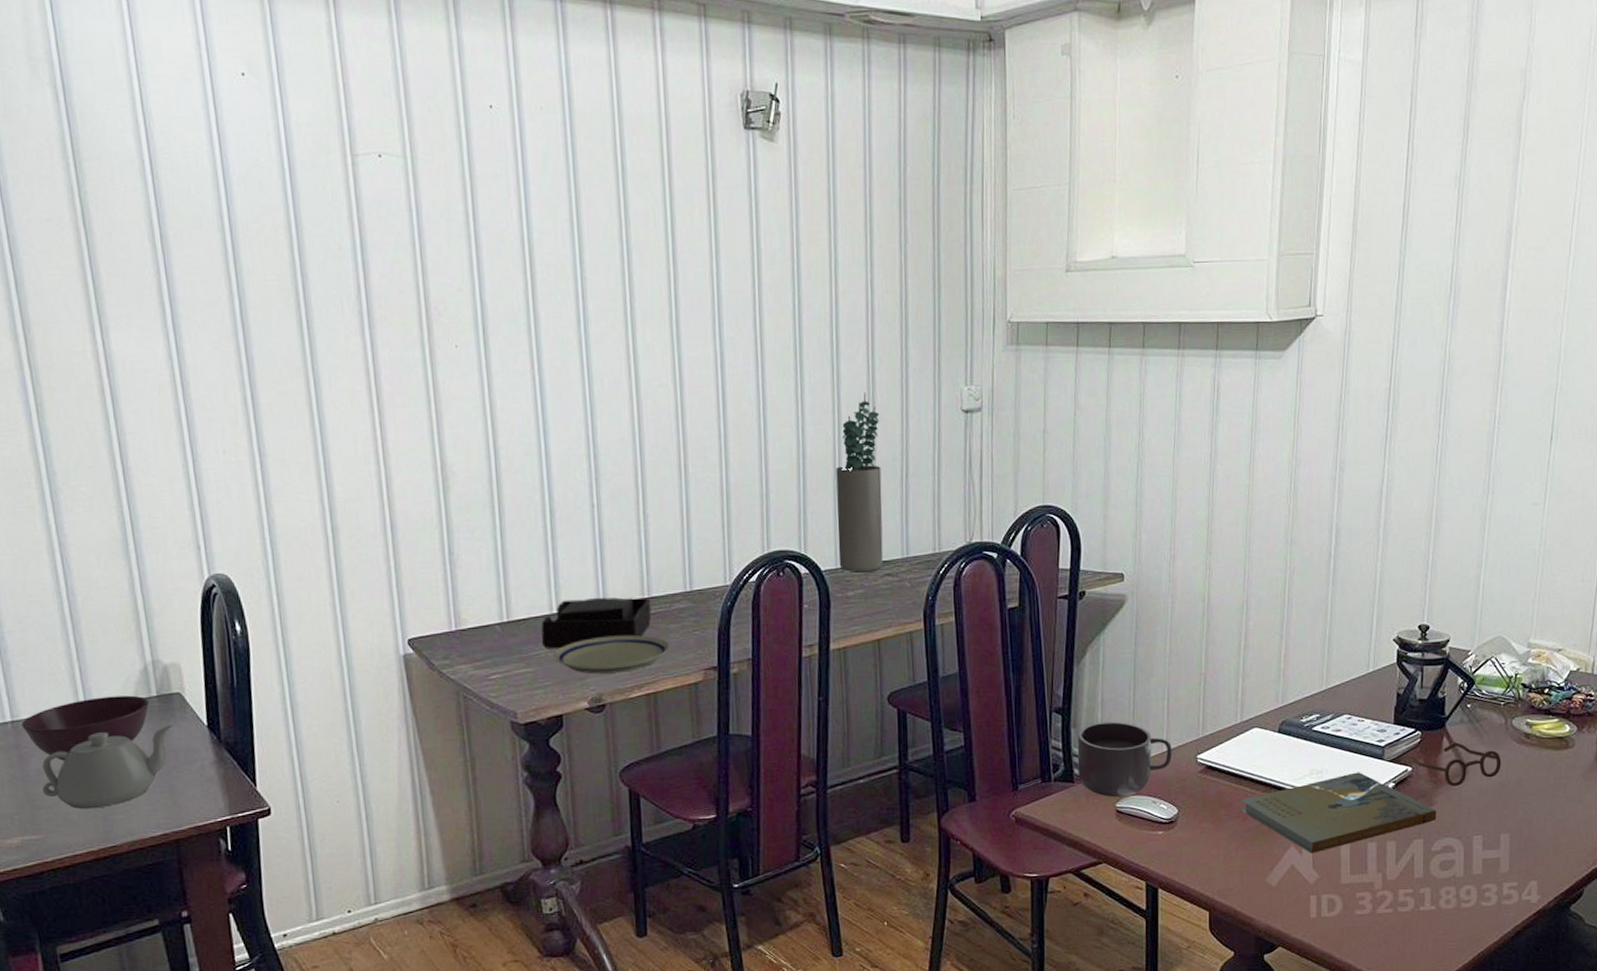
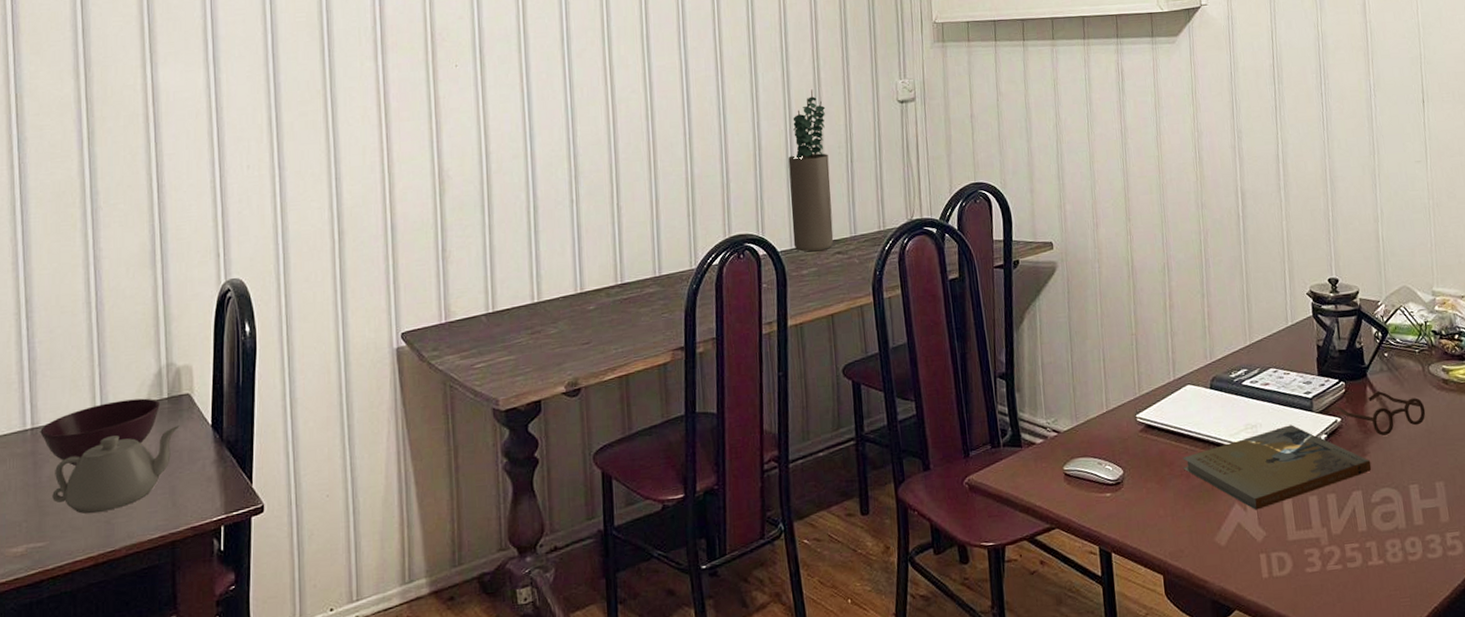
napkin holder: present [541,597,652,648] -> none [523,284,624,336]
plate: present [553,635,670,674] -> none [534,319,641,359]
cup: present [1077,721,1173,798] -> none [1022,384,1113,461]

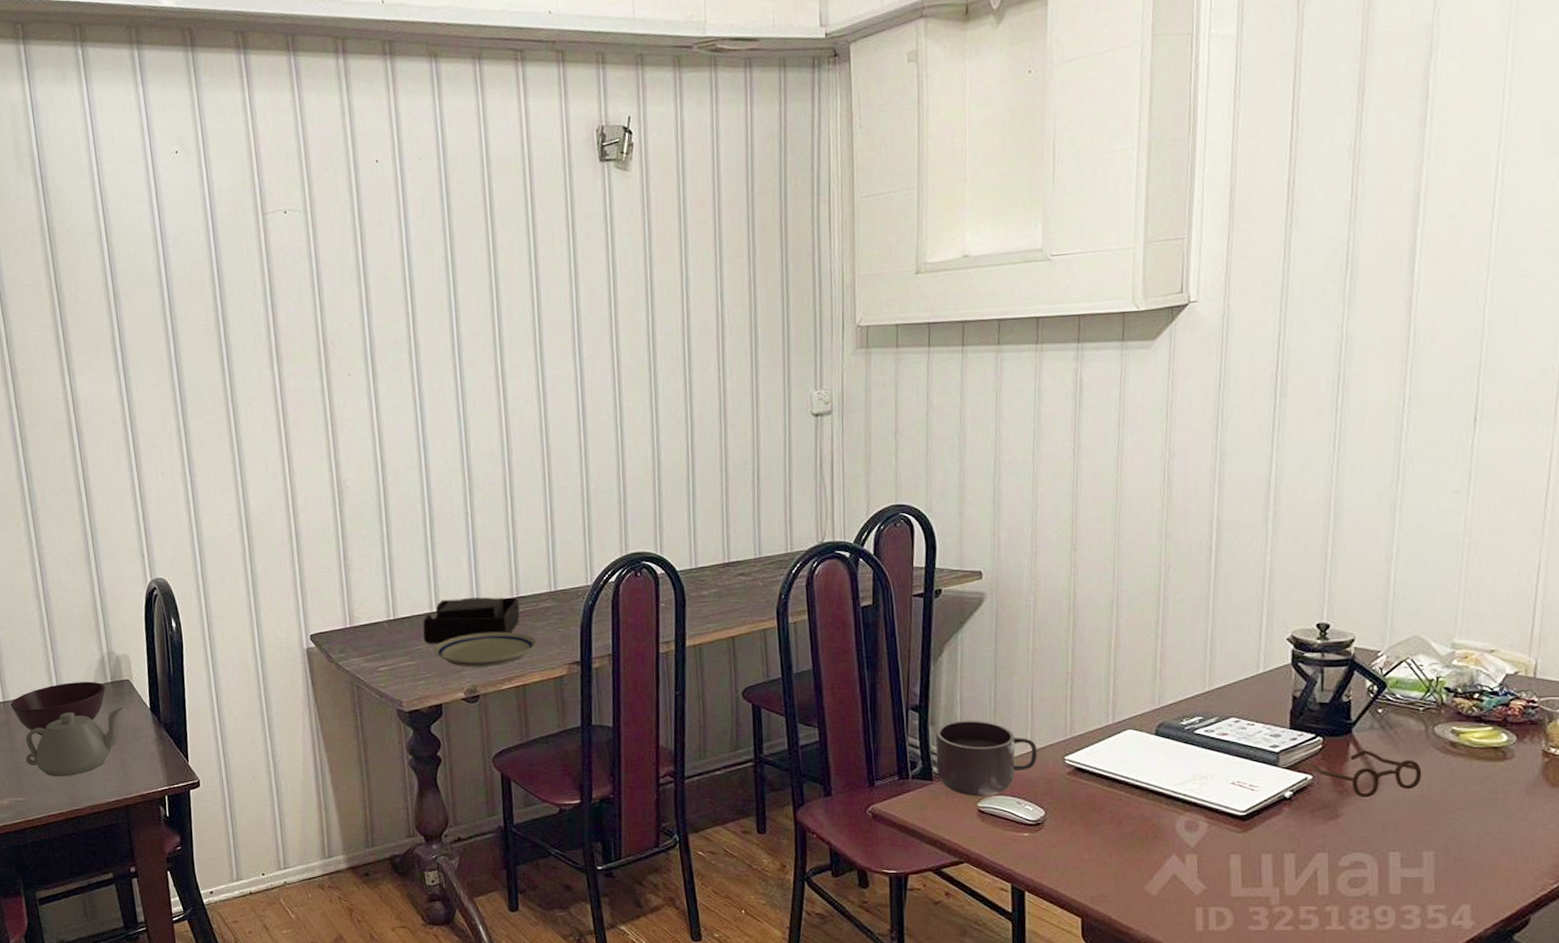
napkin holder: none [523,284,624,336] -> present [423,597,520,644]
plate: none [534,319,641,359] -> present [433,631,537,667]
vase: present [788,89,834,252] -> none [689,400,737,573]
cup: none [1022,384,1113,461] -> present [935,720,1038,797]
book: present [1182,425,1372,510] -> none [1114,779,1344,863]

